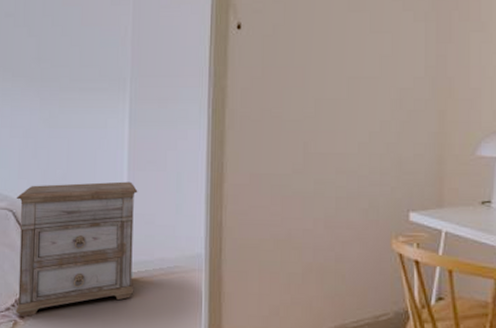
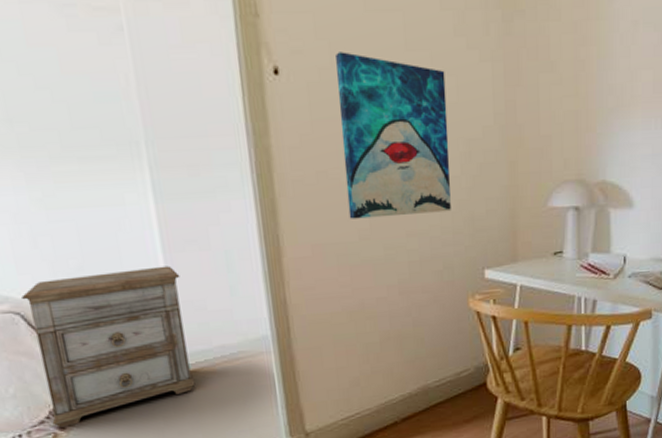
wall art: none [286,12,382,154] -> present [336,52,451,219]

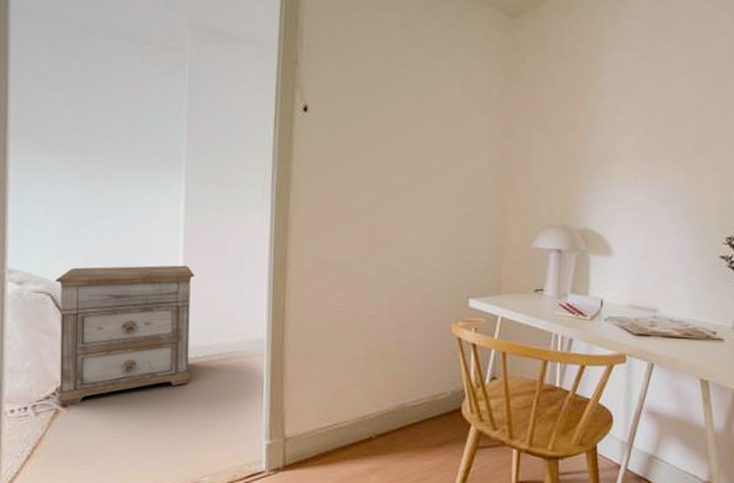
wall art: present [336,52,451,219] -> none [351,97,450,242]

